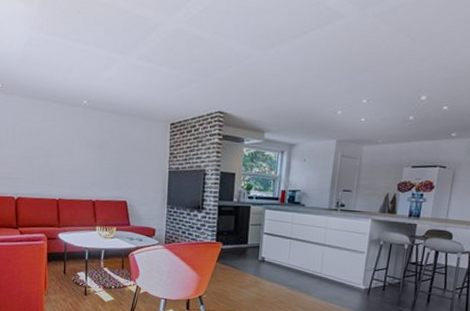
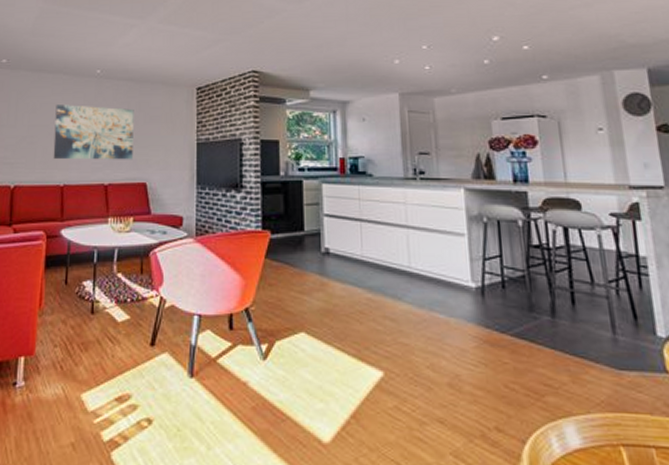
wall art: none [48,130,117,182] -> present [53,105,134,160]

